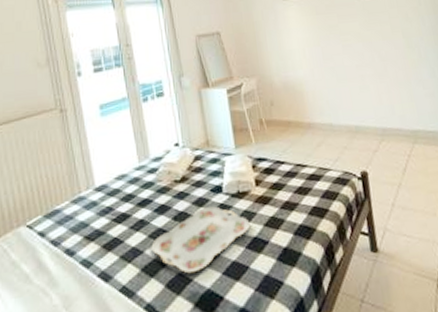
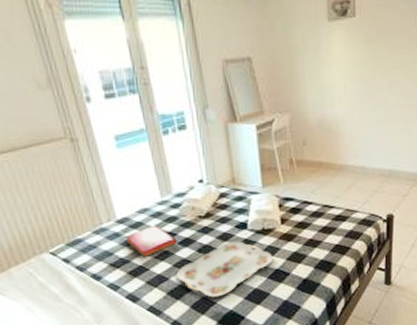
hardback book: none [102,191,153,229] -> present [125,224,177,258]

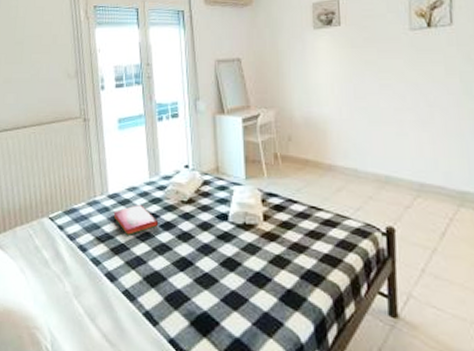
serving tray: present [176,241,273,298] -> none [154,232,254,293]

